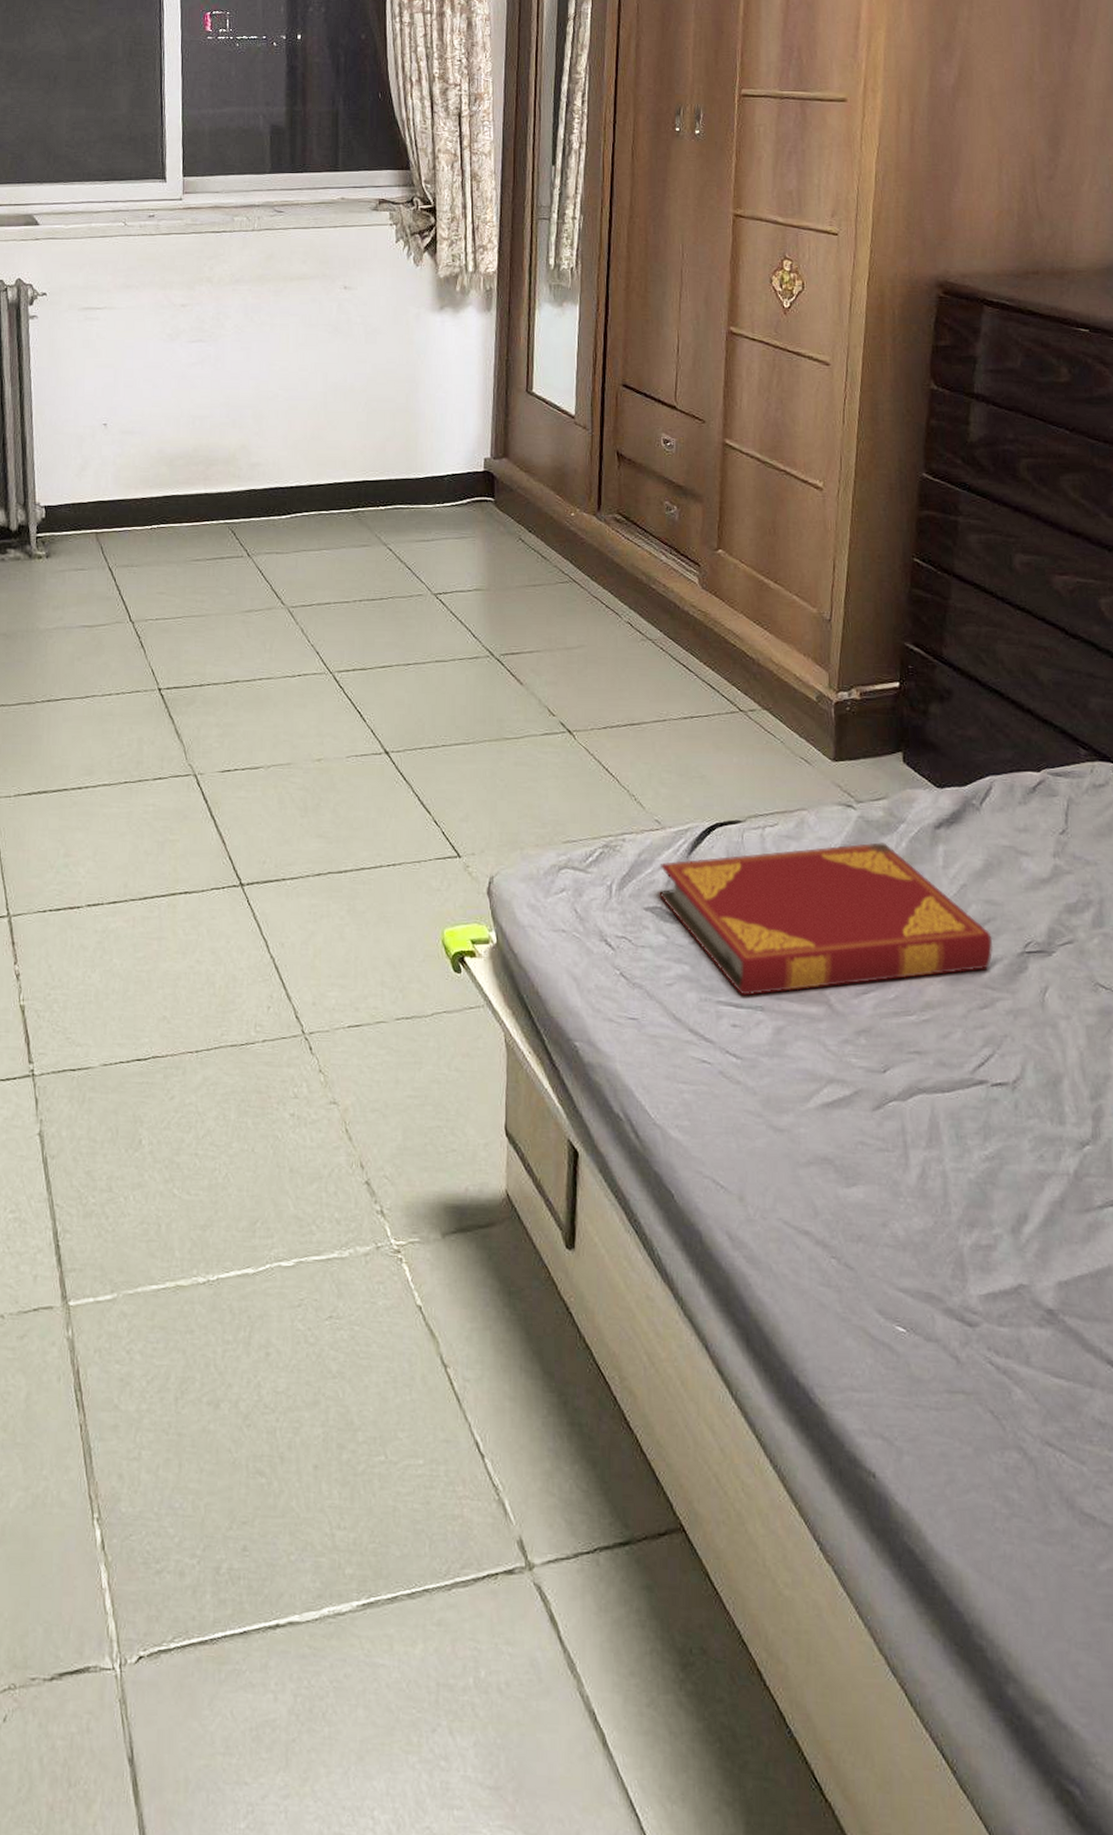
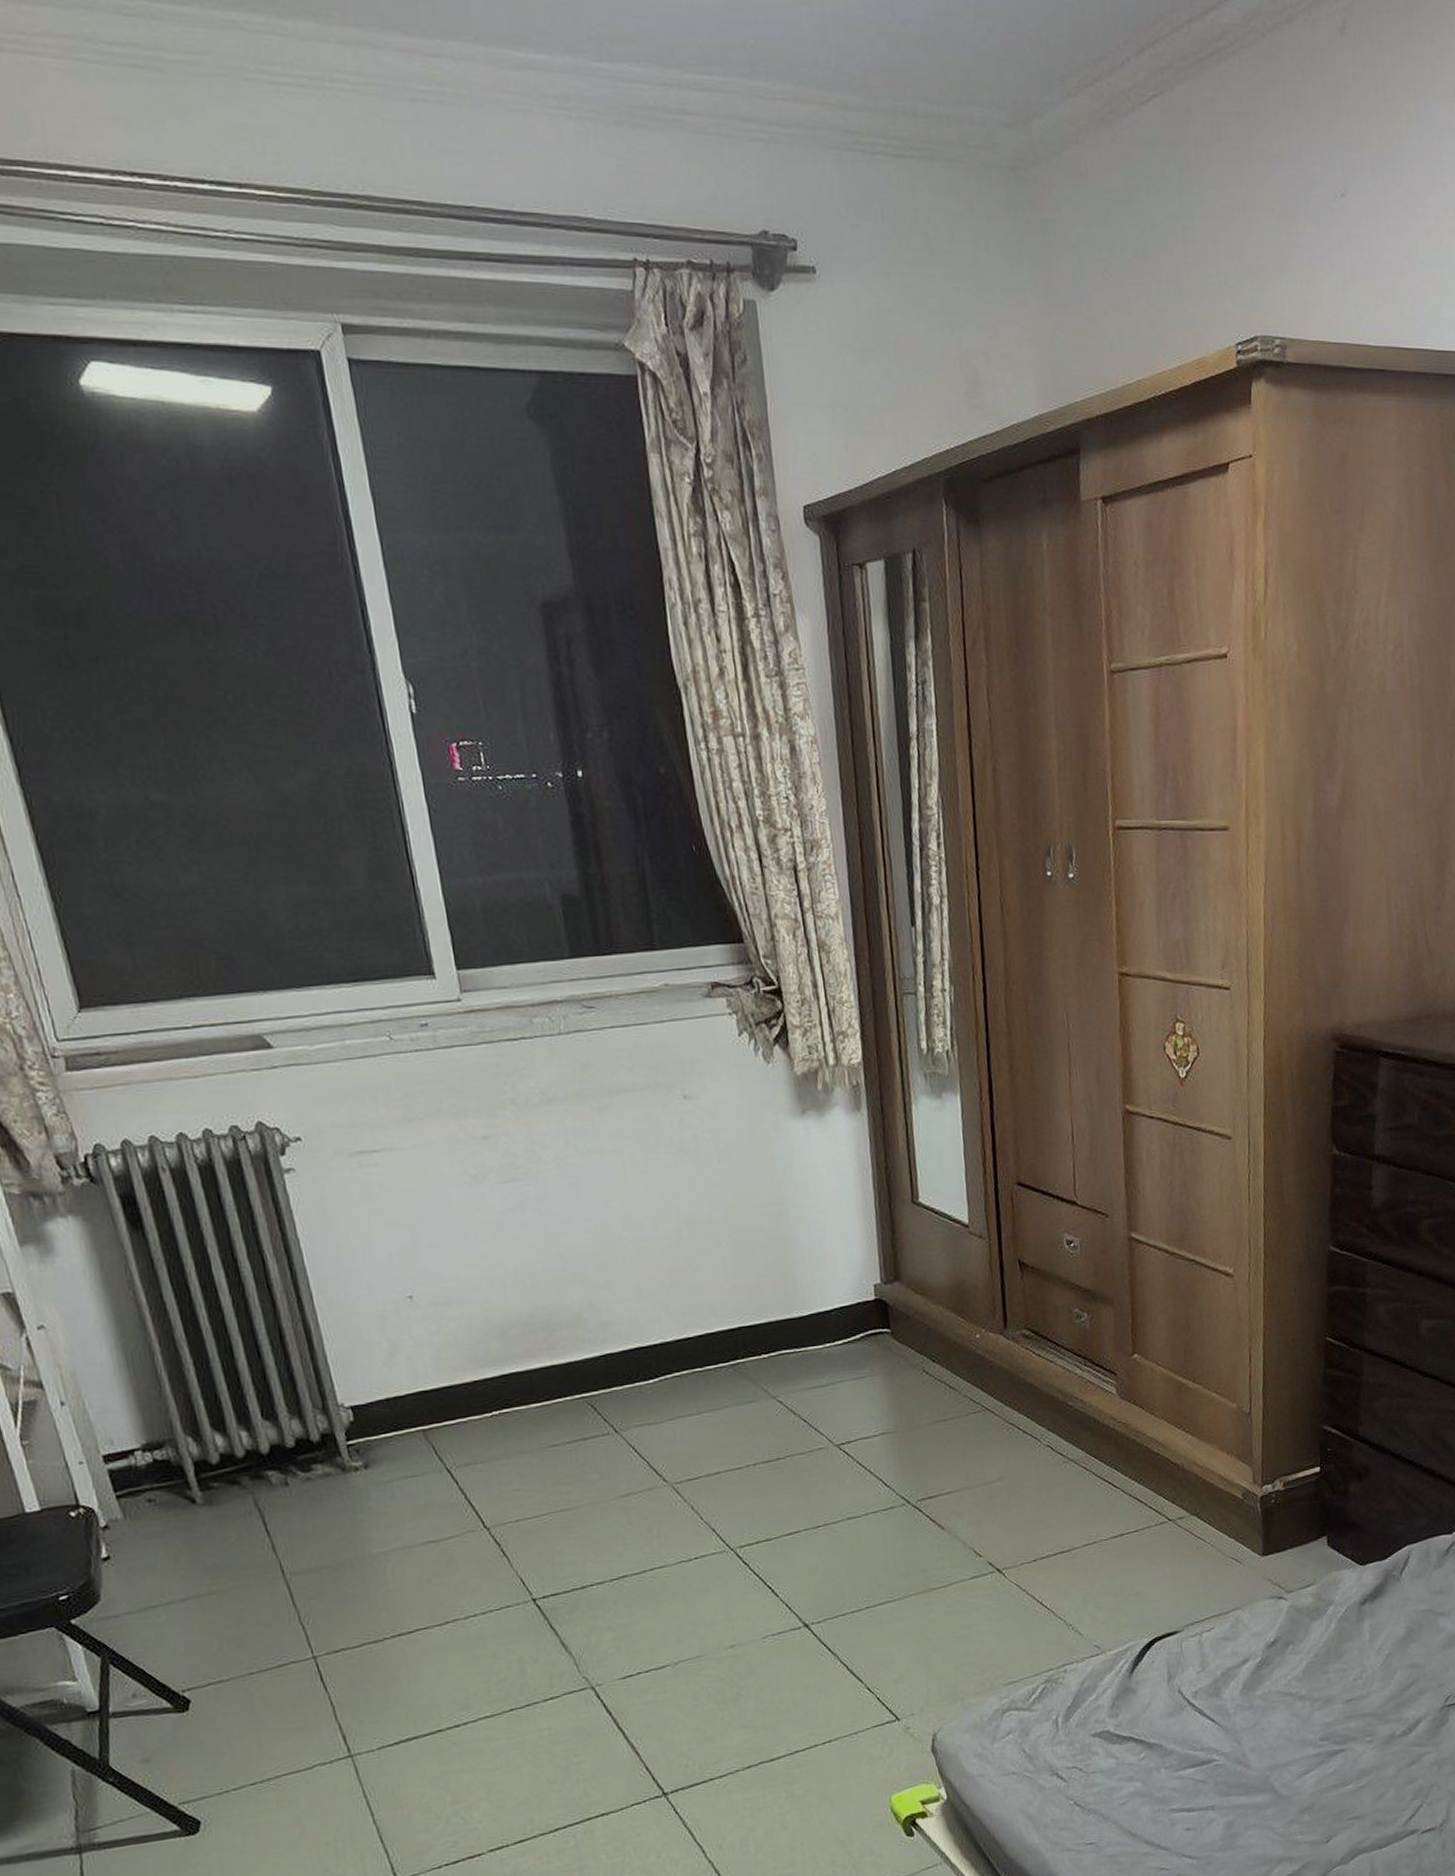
hardback book: present [659,842,994,996] -> none [1104,1627,1418,1800]

